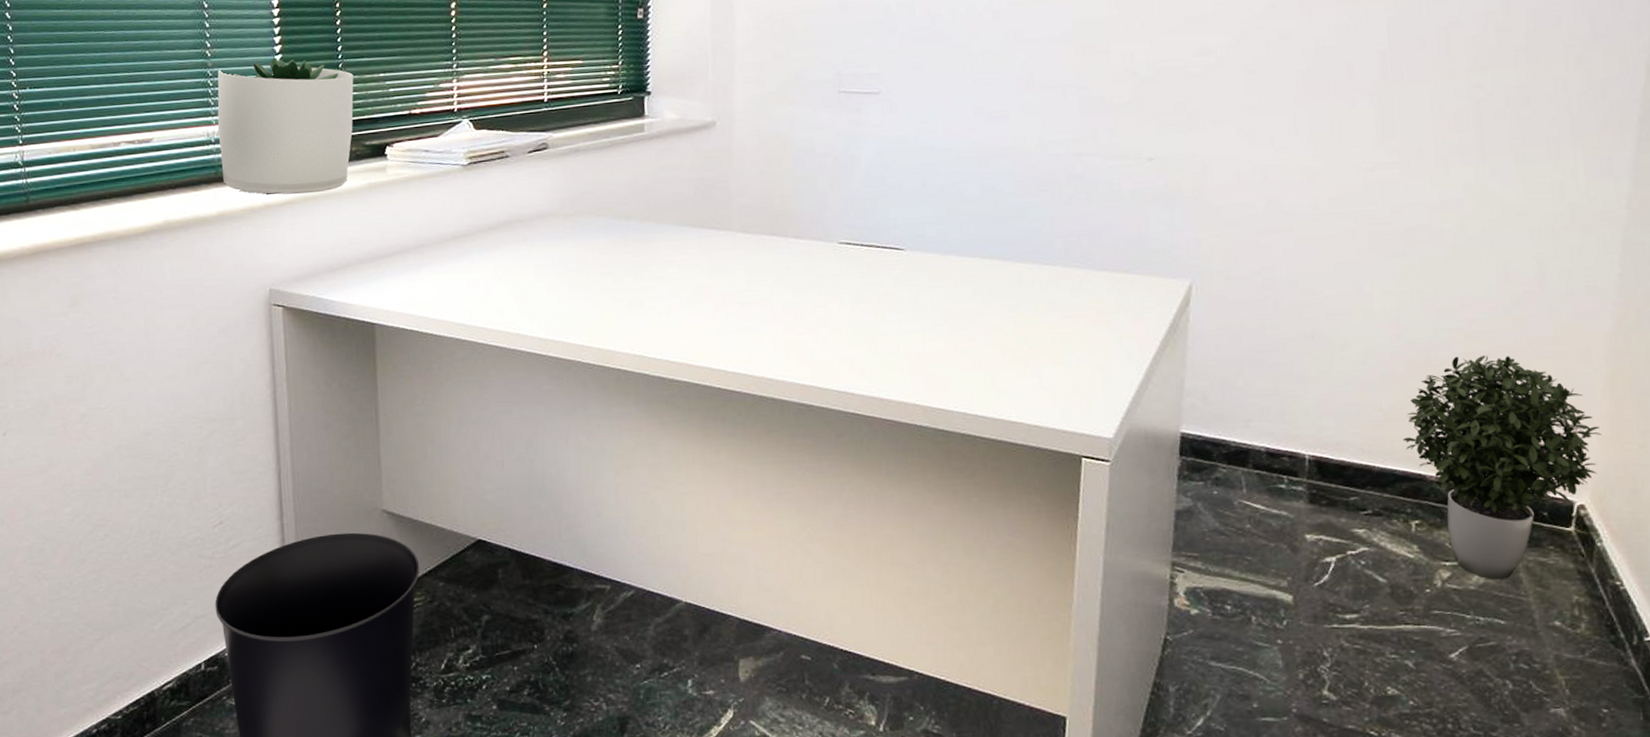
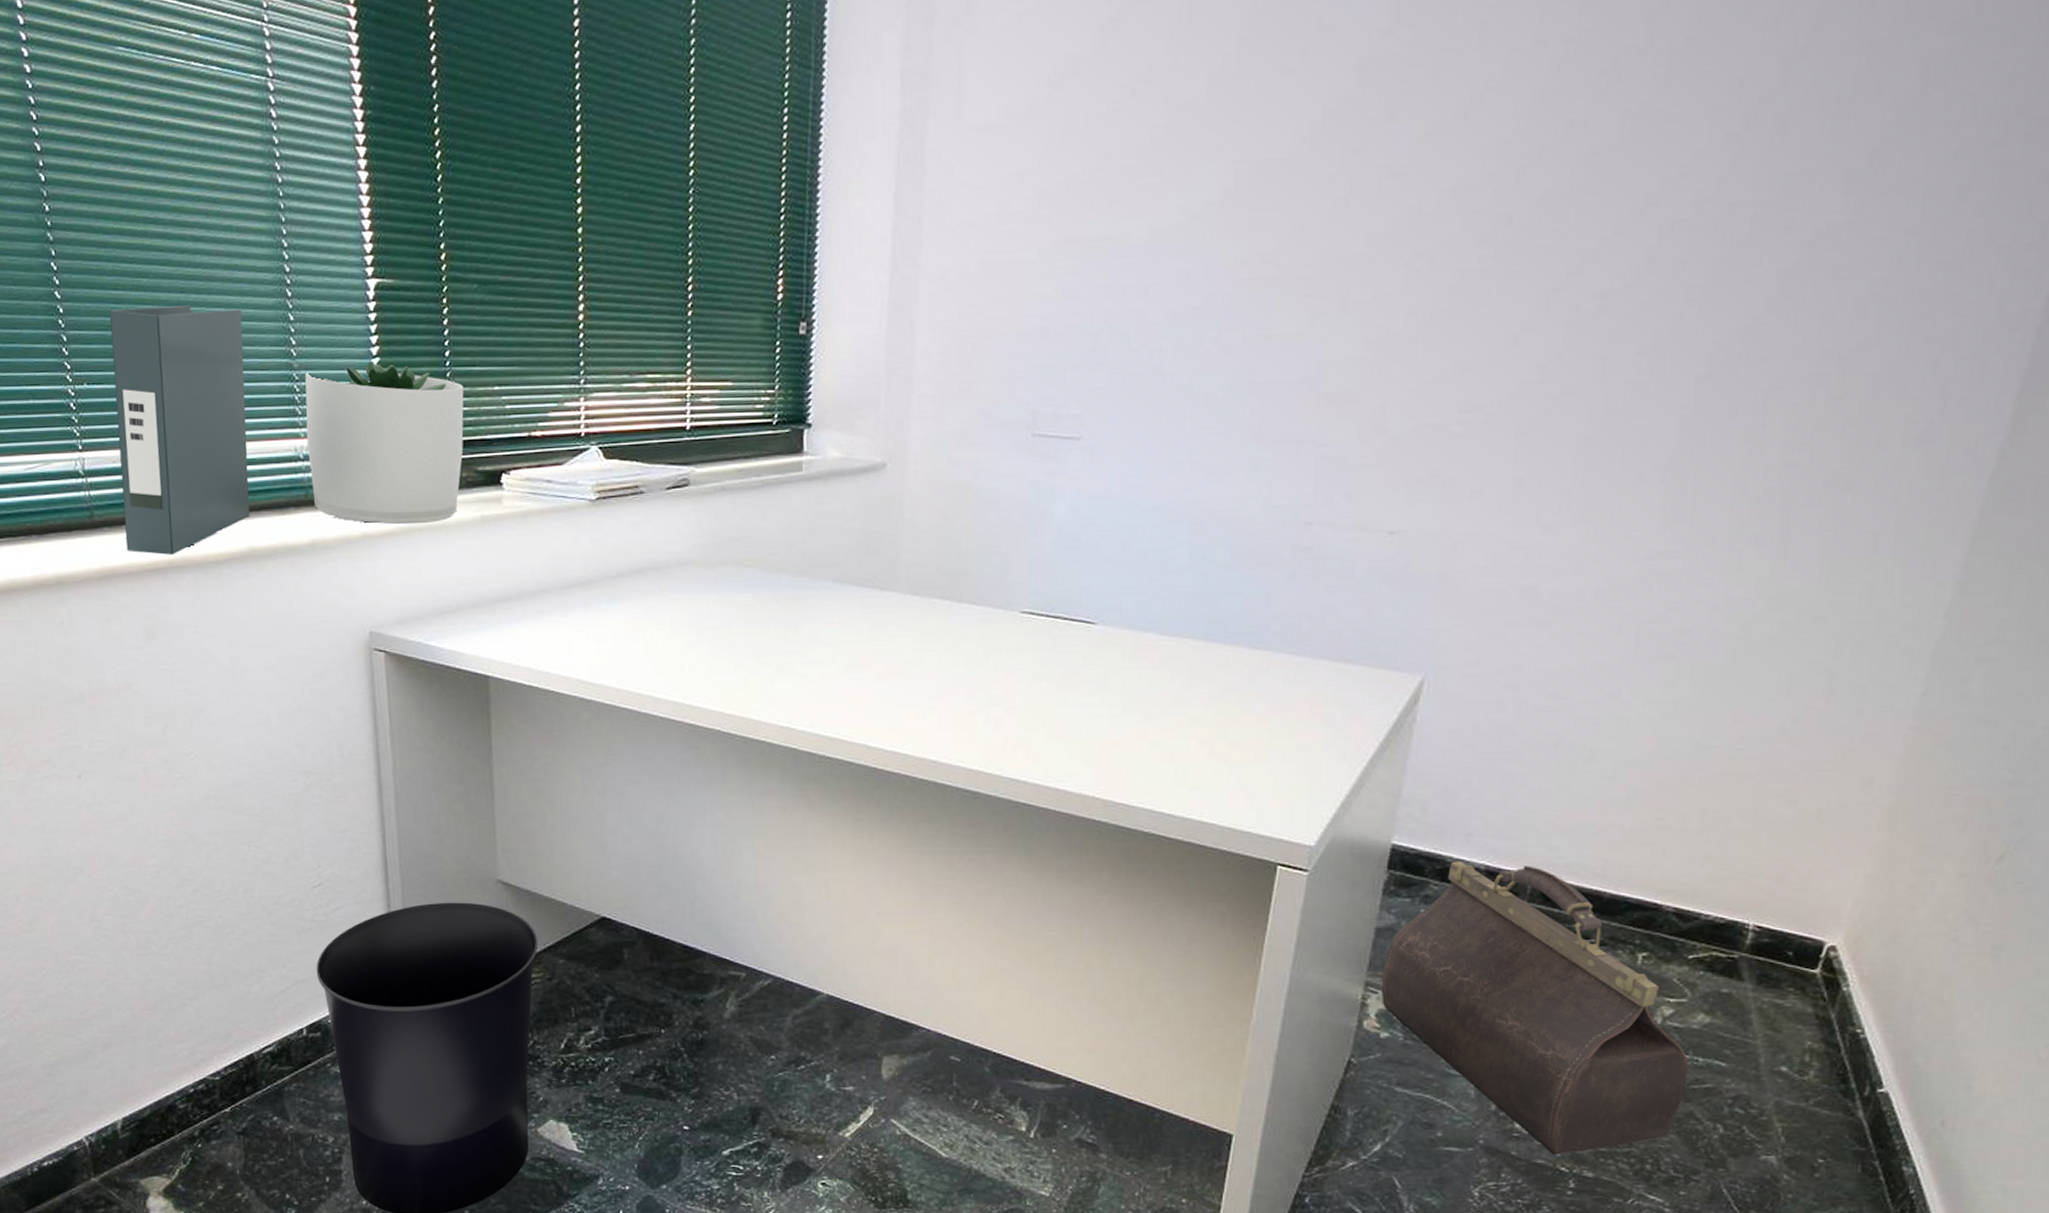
binder: none [52,19,167,231] -> present [109,305,250,555]
briefcase: none [1186,445,1473,720] -> present [1382,861,1689,1155]
potted plant: present [1403,355,1601,580] -> none [1643,776,1869,1020]

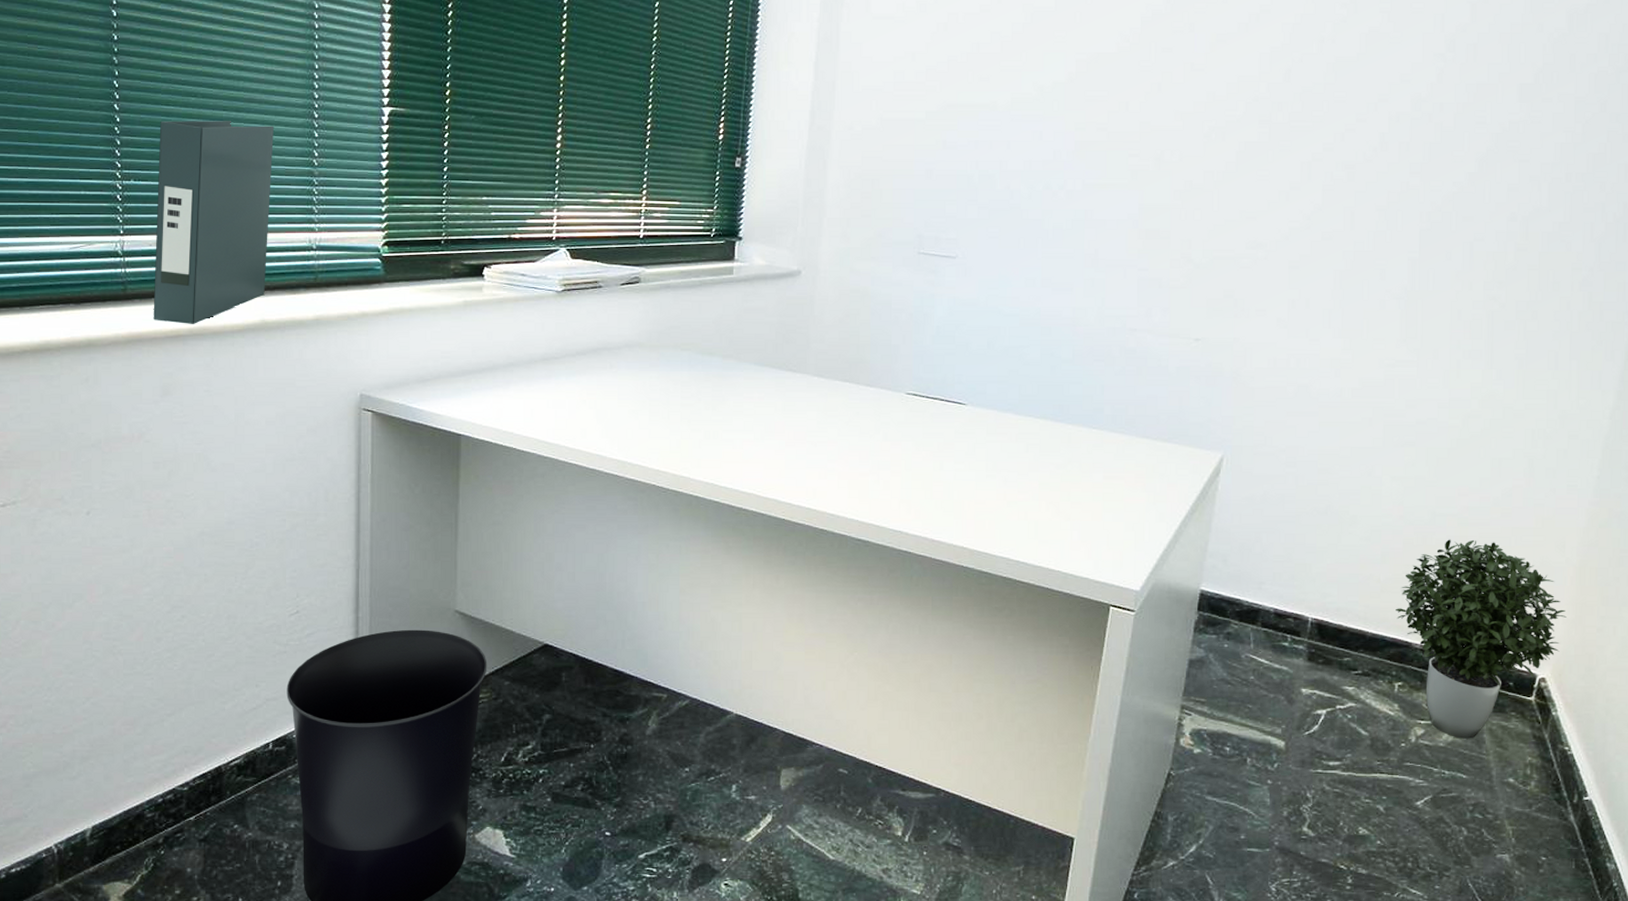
planter: present [304,362,464,525] -> none [320,173,457,306]
briefcase: present [1382,861,1689,1155] -> none [1195,605,1438,855]
potted plant: none [1643,776,1869,1020] -> present [1396,539,1567,739]

